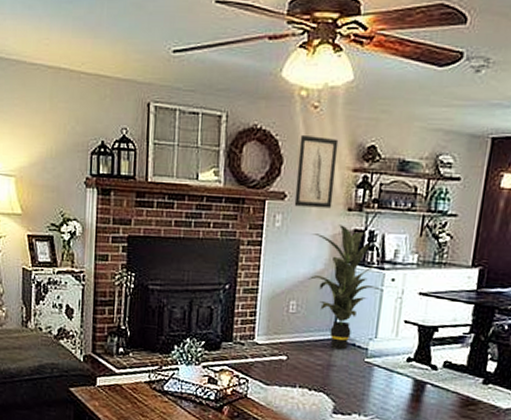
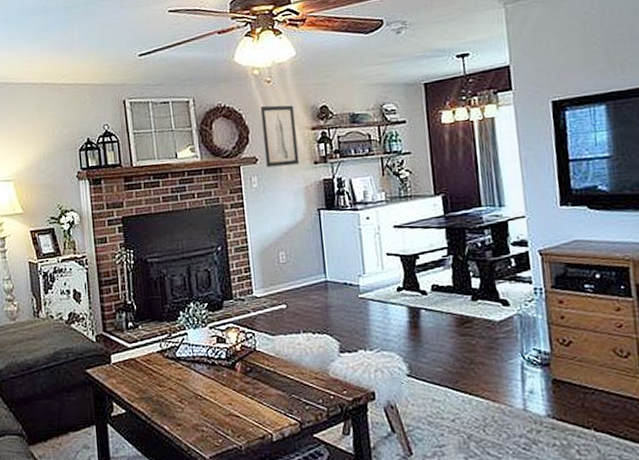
indoor plant: present [308,224,384,350] -> none [286,177,361,291]

